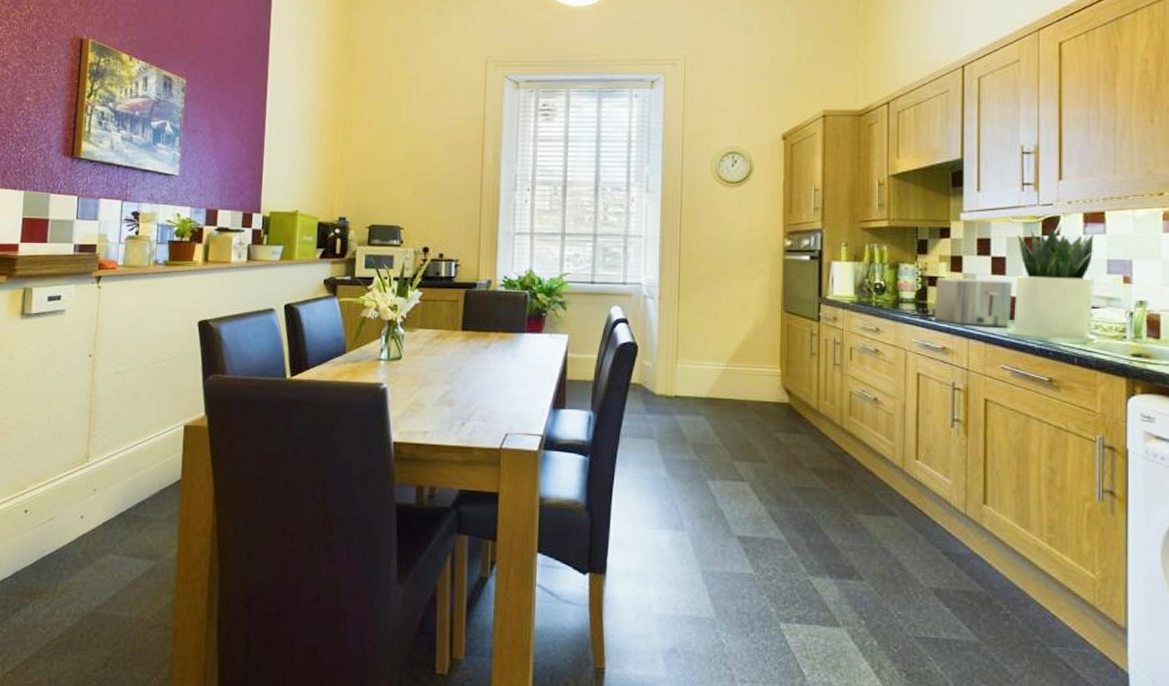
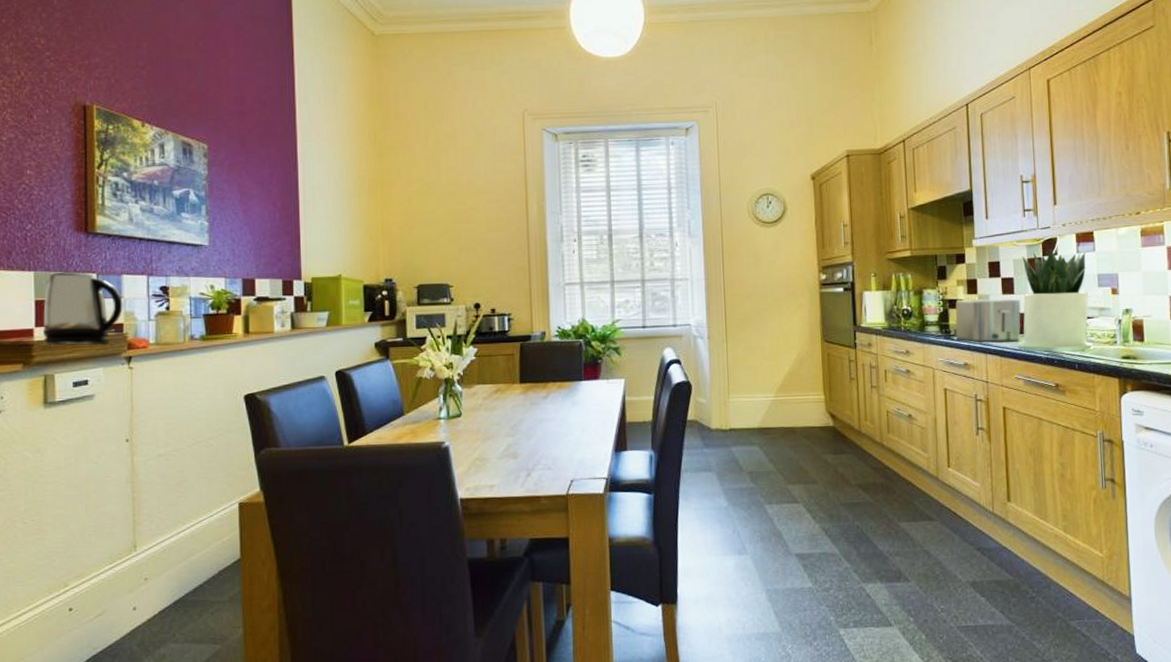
kettle: none [26,193,98,264] -> present [42,271,123,346]

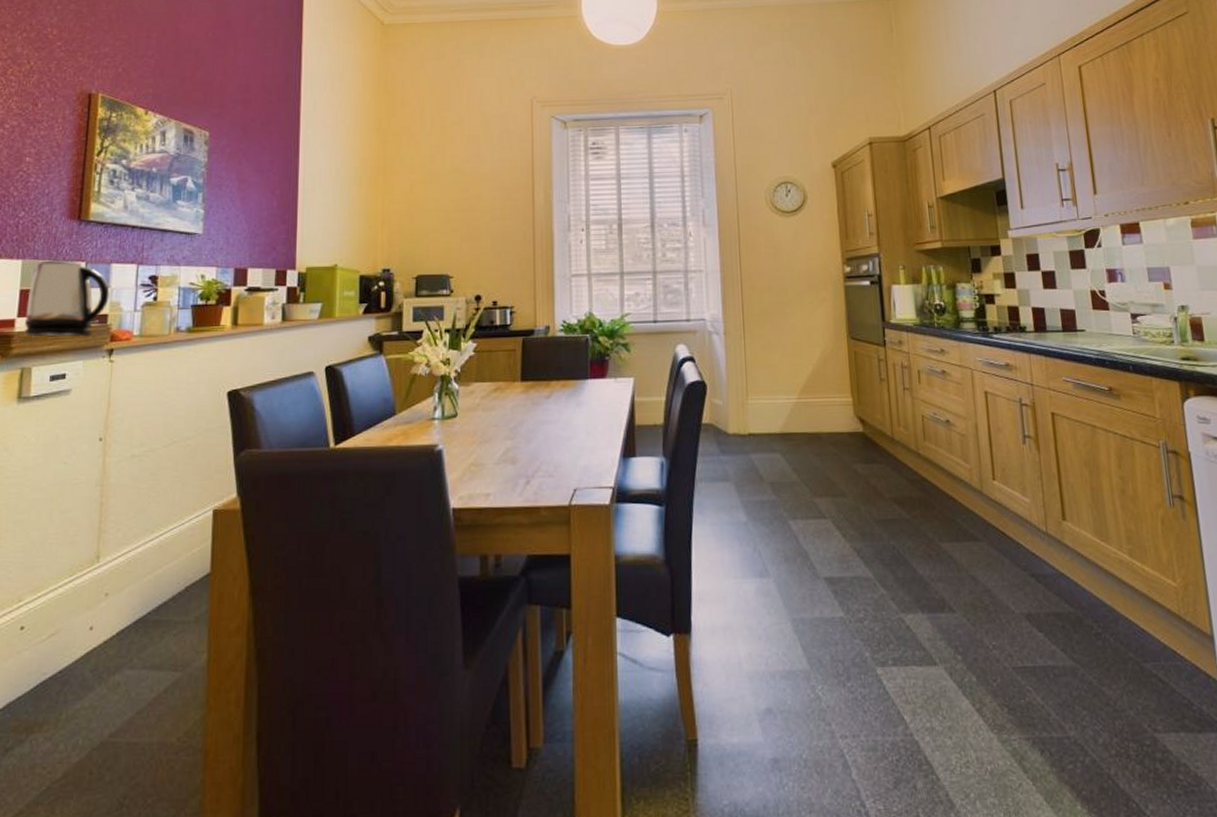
toaster: present [955,299,1022,343] -> none [992,293,1066,342]
planter: present [1017,249,1094,352] -> none [1062,241,1148,352]

